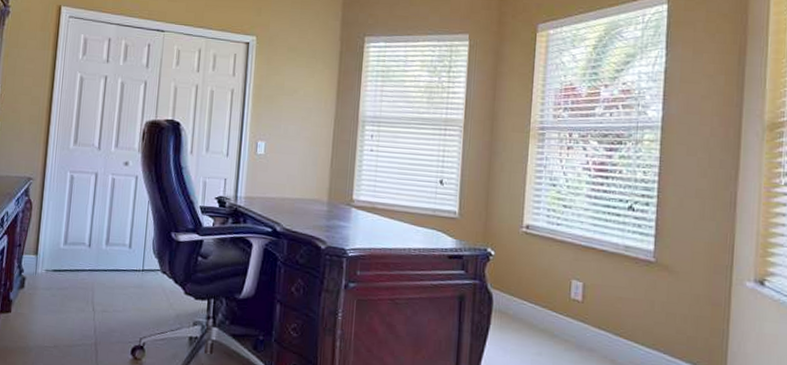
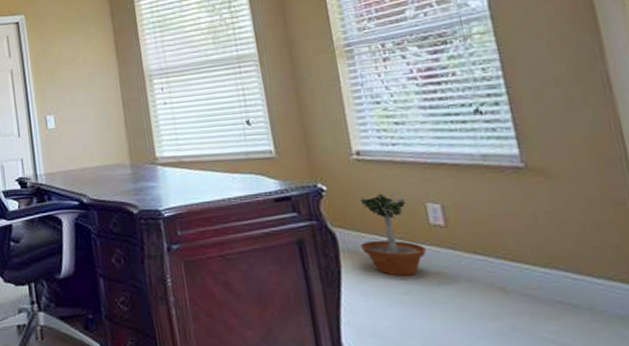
potted tree: none [510,263,562,340] -> present [360,187,426,276]

